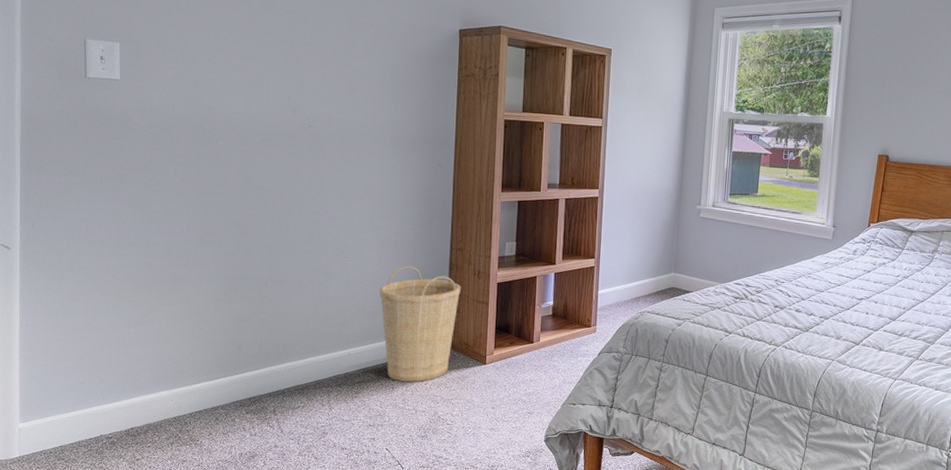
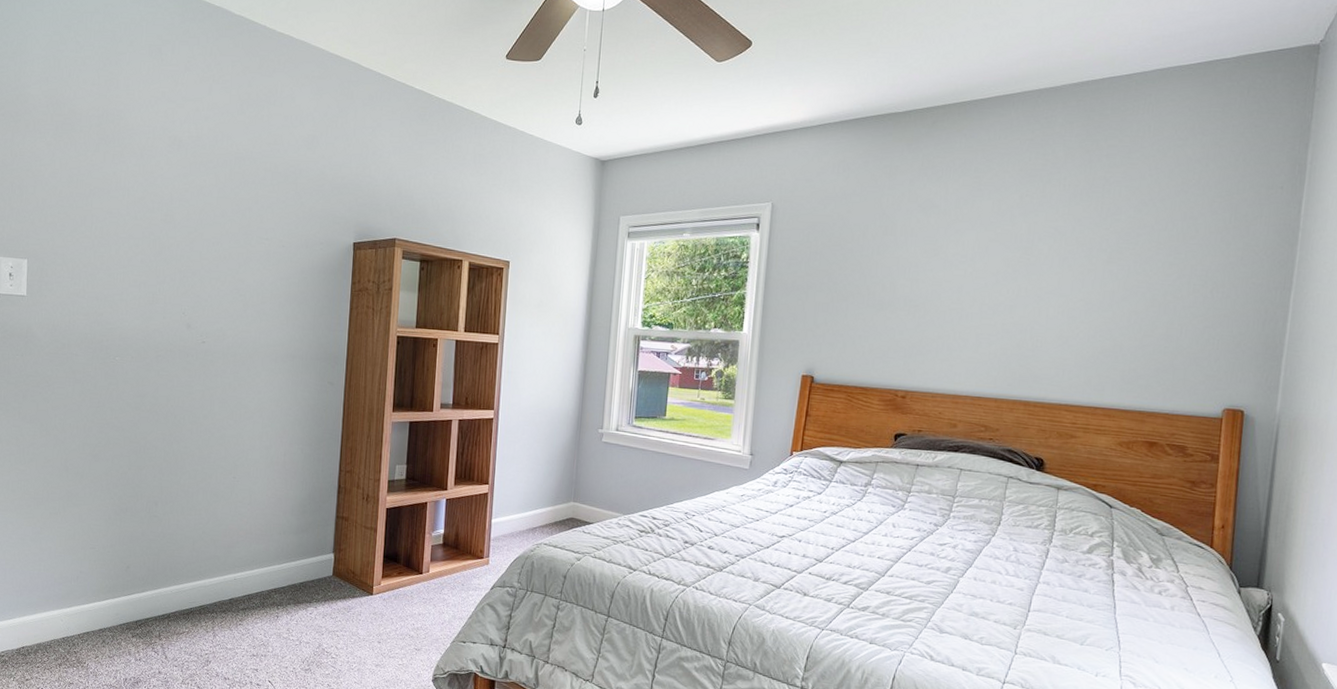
basket: present [380,265,461,382] -> none [267,487,349,611]

